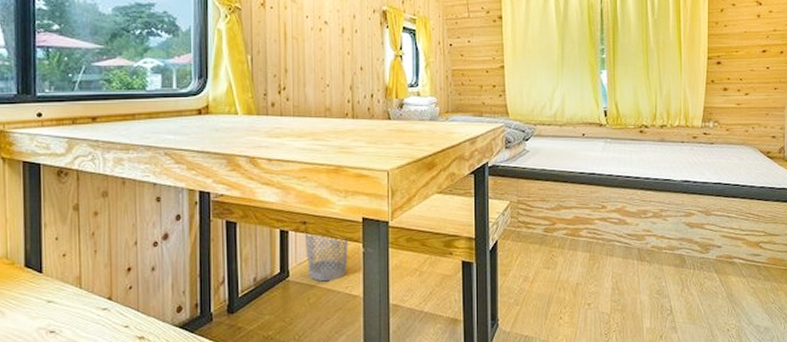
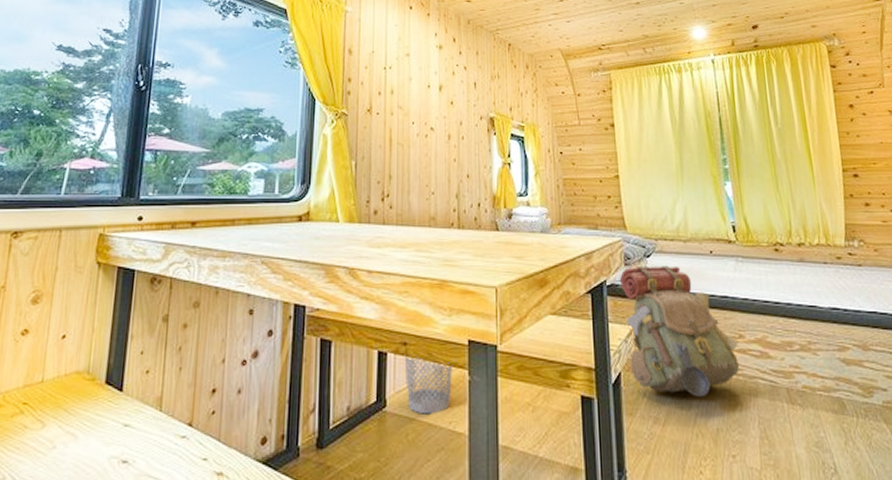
backpack: none [501,148,600,259] -> present [620,265,739,398]

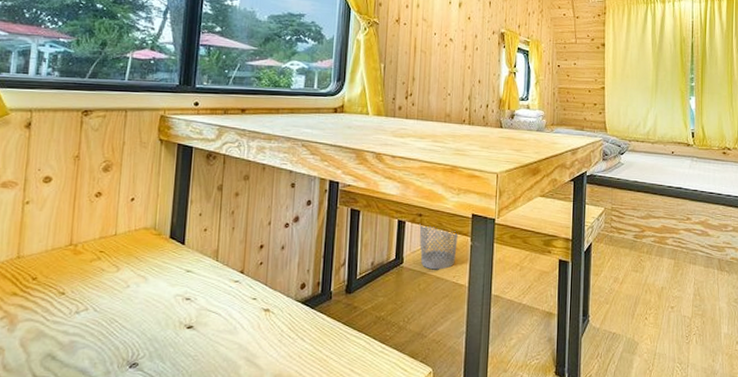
backpack: present [620,265,739,398] -> none [598,161,686,264]

